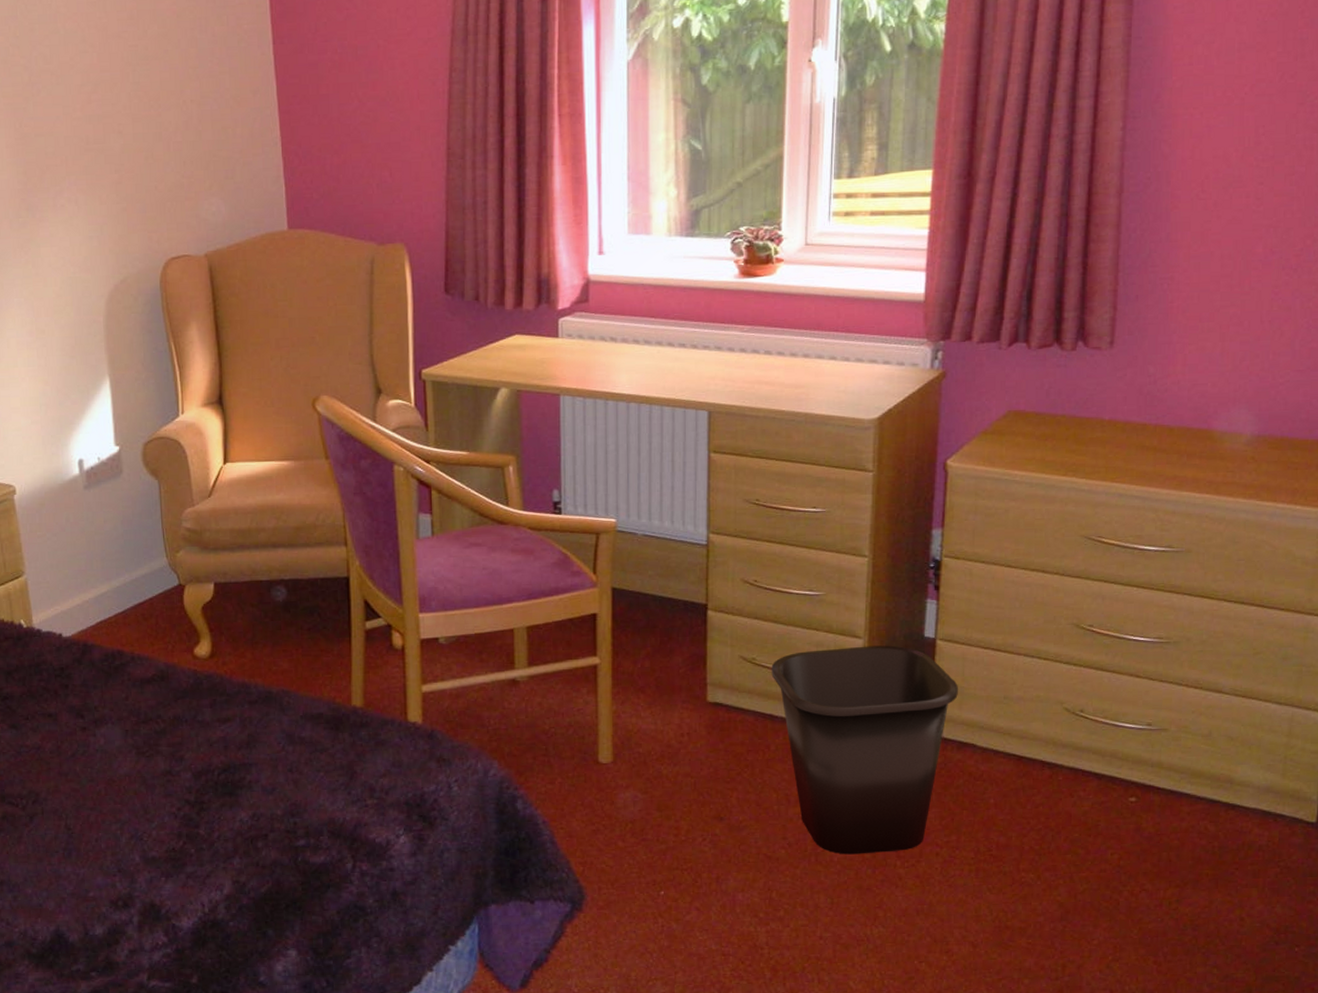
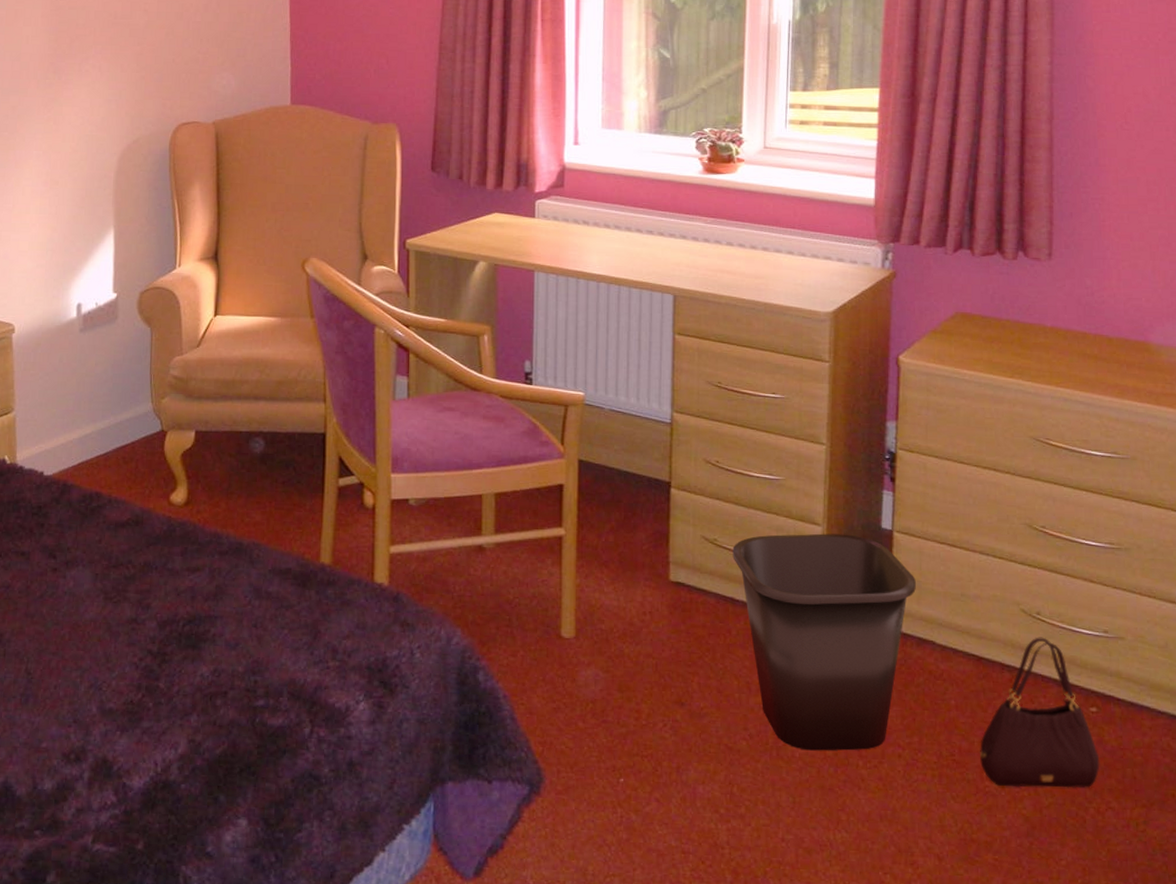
handbag: none [1016,733,1136,877] -> present [979,637,1100,788]

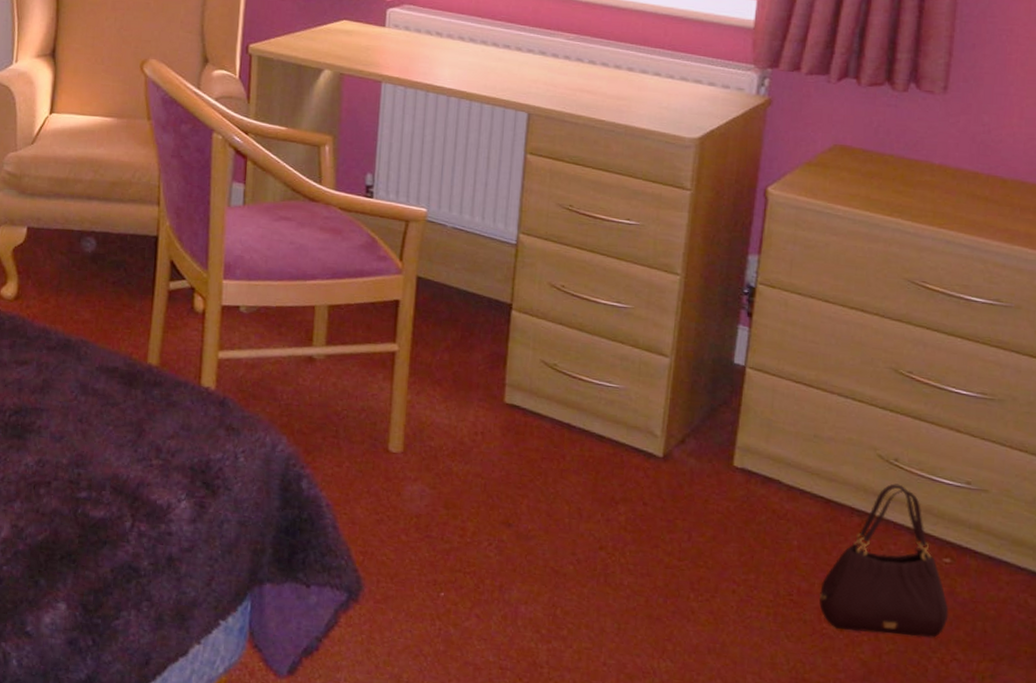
waste bin: present [732,533,916,751] -> none [572,363,766,583]

